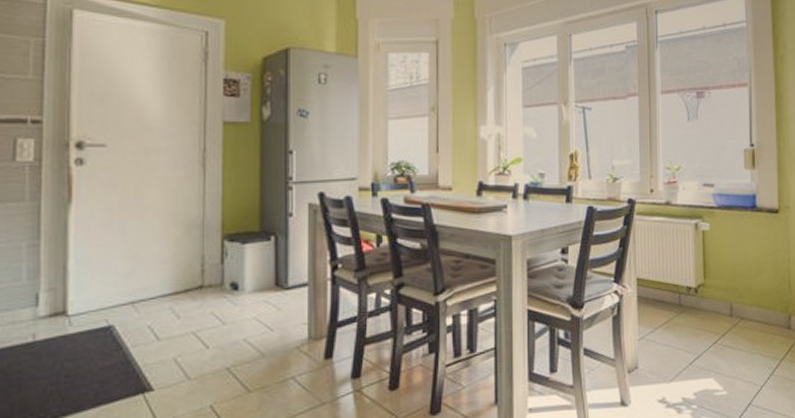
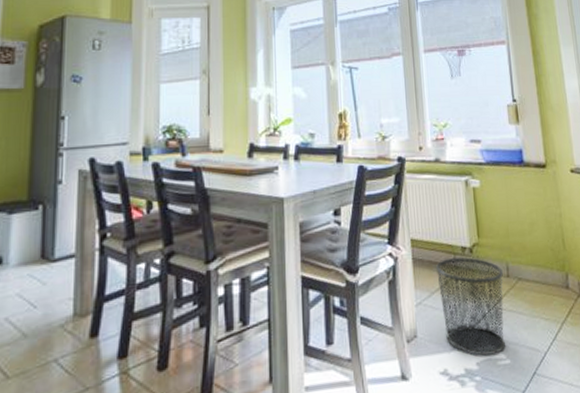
waste bin: none [660,297,727,387] -> present [435,257,505,356]

